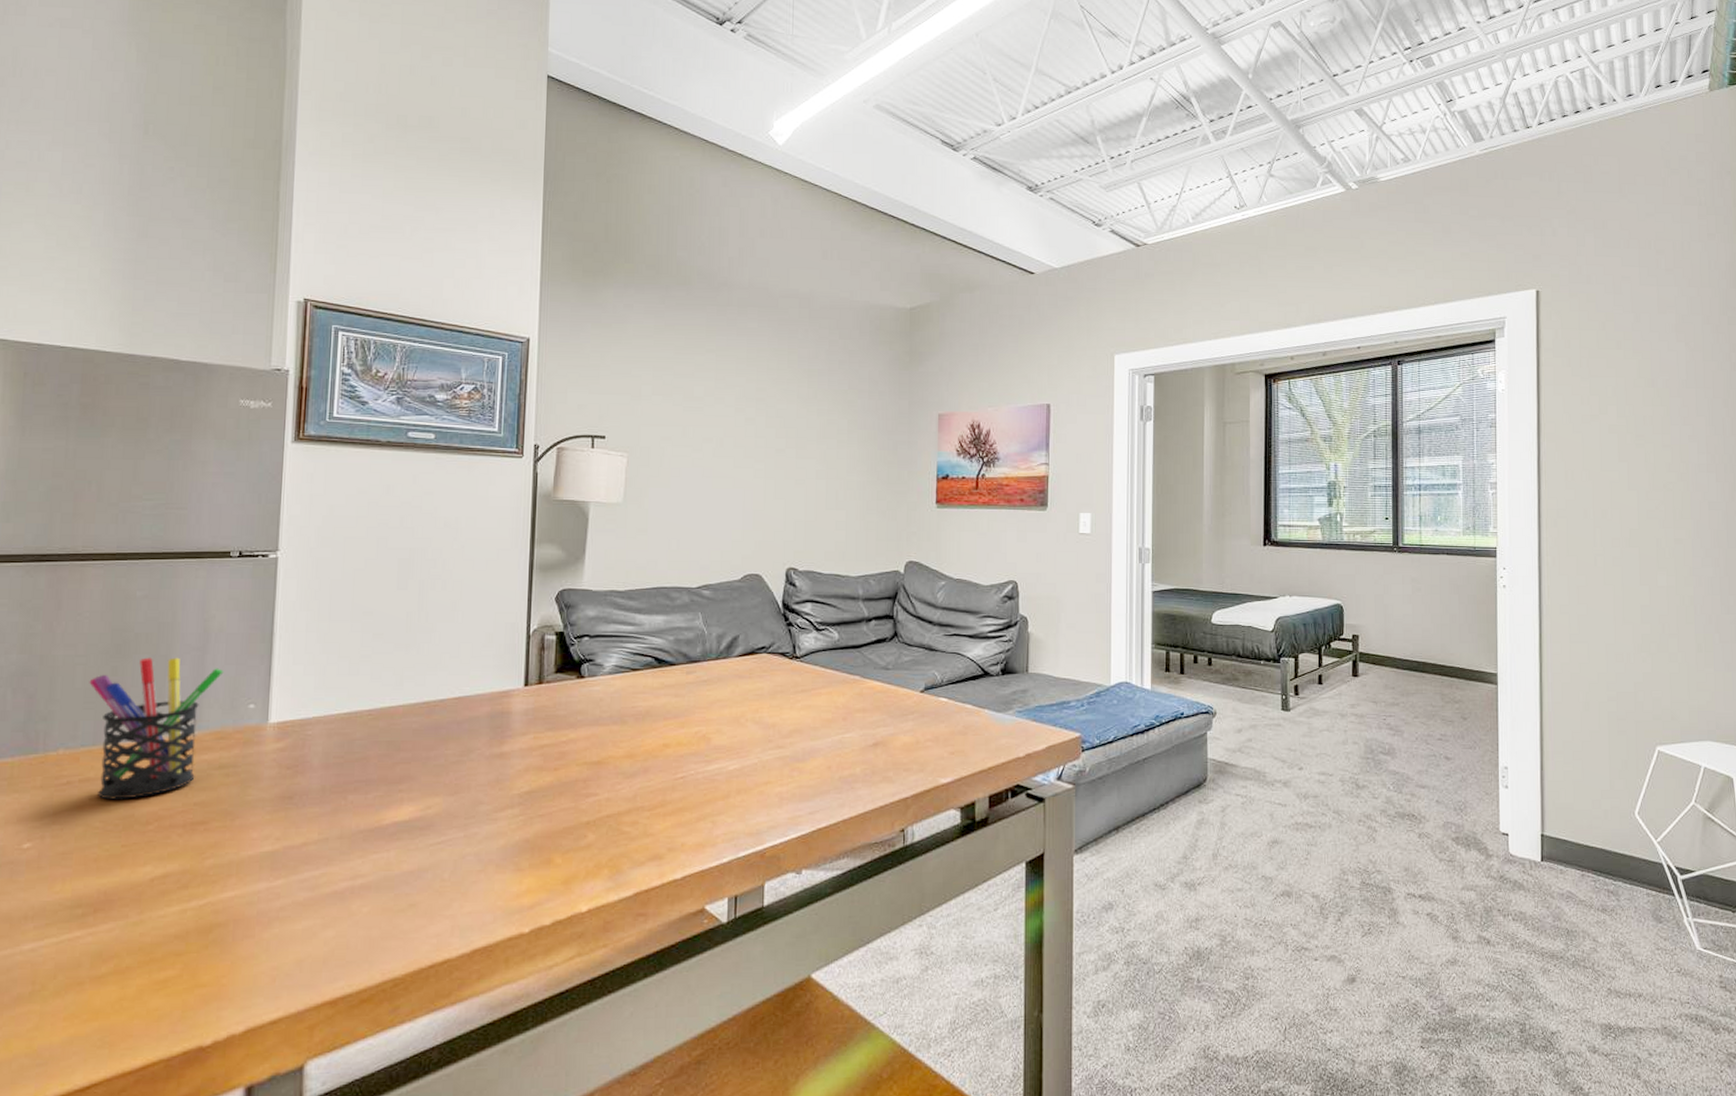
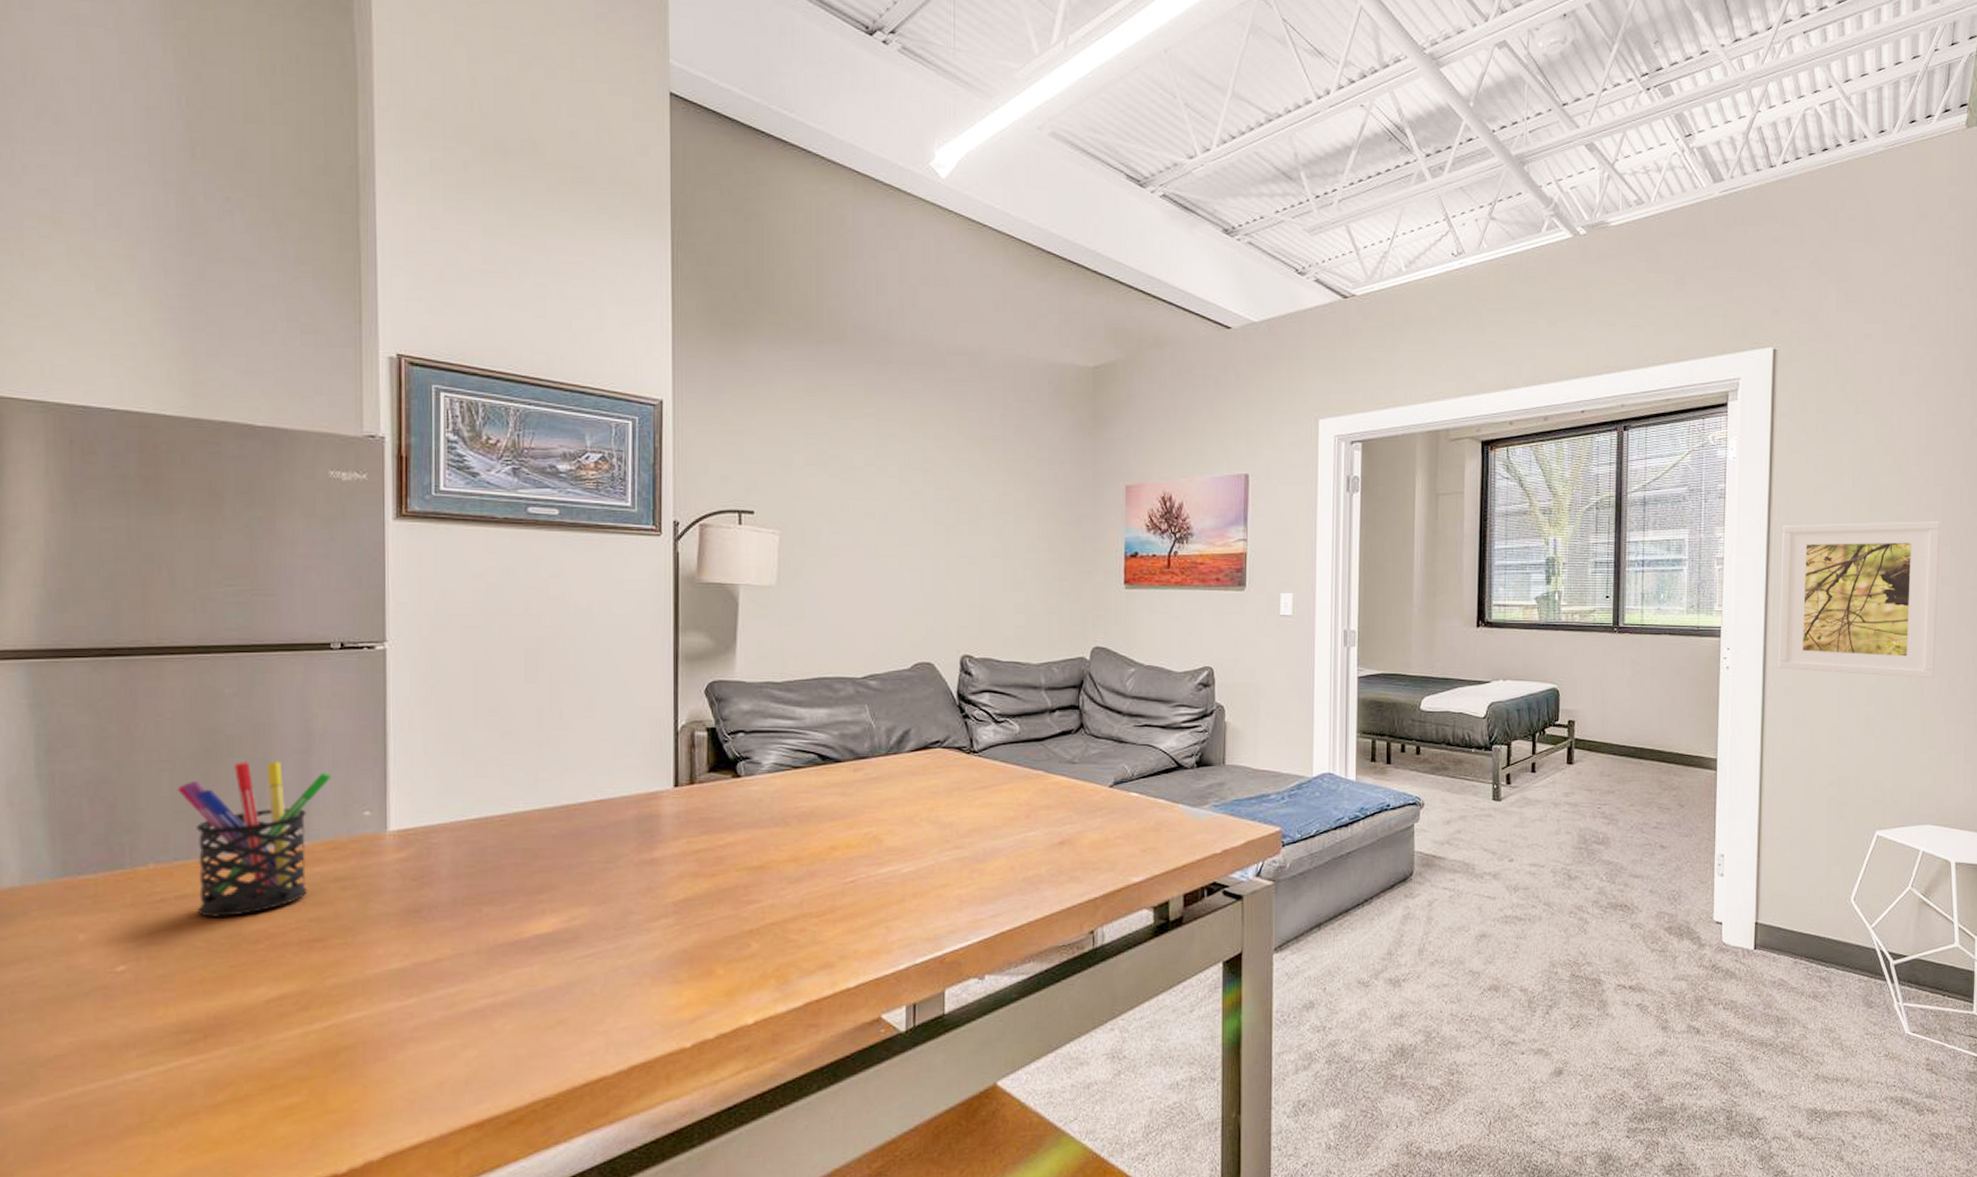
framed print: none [1552,449,1707,599] -> present [1778,521,1941,679]

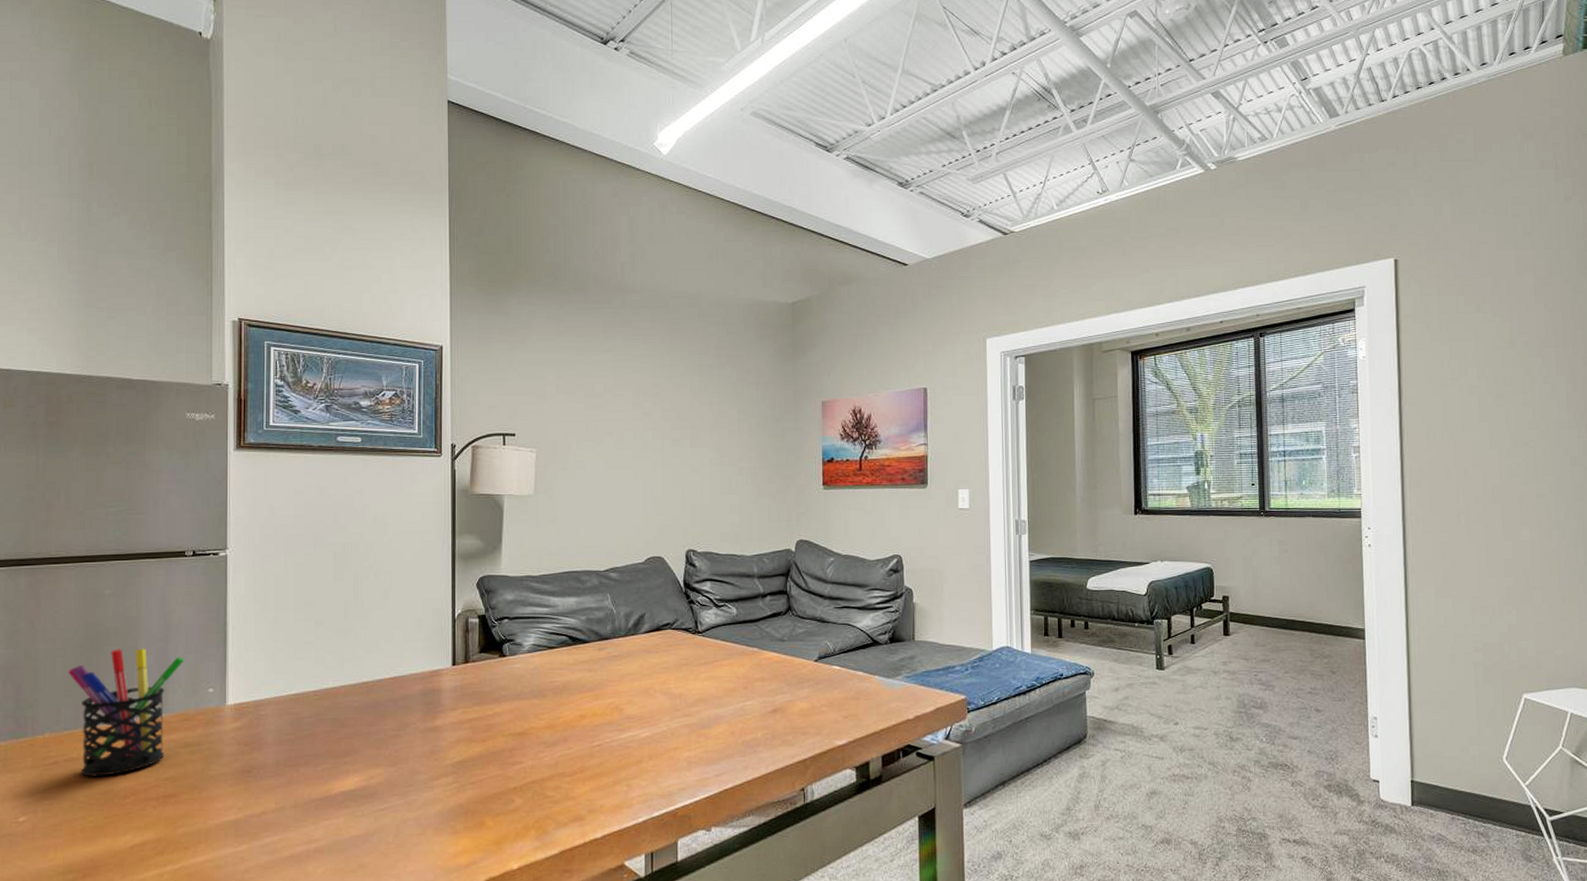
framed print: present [1778,521,1941,679] -> none [1414,407,1570,552]

